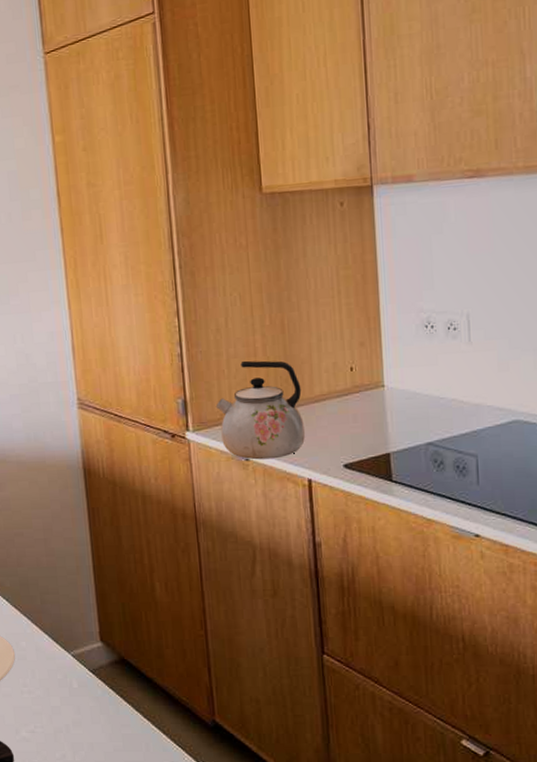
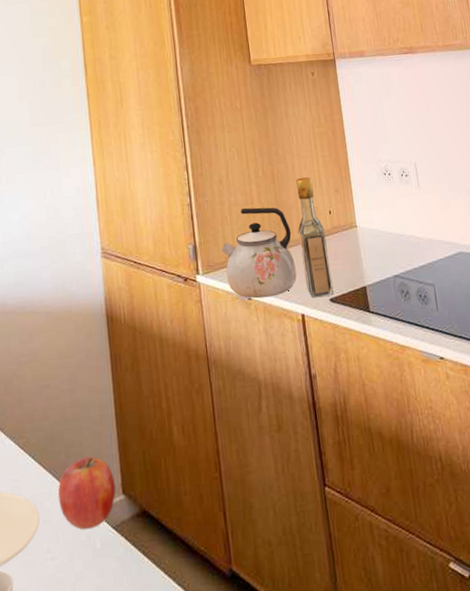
fruit: none [33,604,93,670] -> present [57,456,116,530]
bottle: none [310,327,349,463] -> present [296,177,334,298]

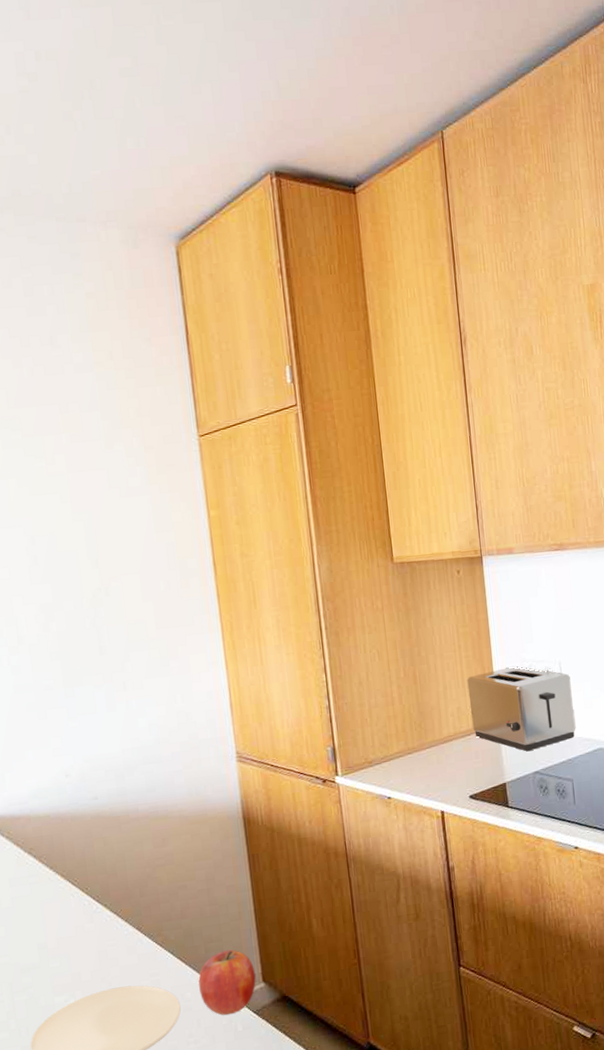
kettle: present [221,207,297,299] -> none [360,708,438,798]
bottle: present [296,177,334,298] -> none [439,677,474,796]
toaster: none [324,166,434,254] -> present [467,666,575,752]

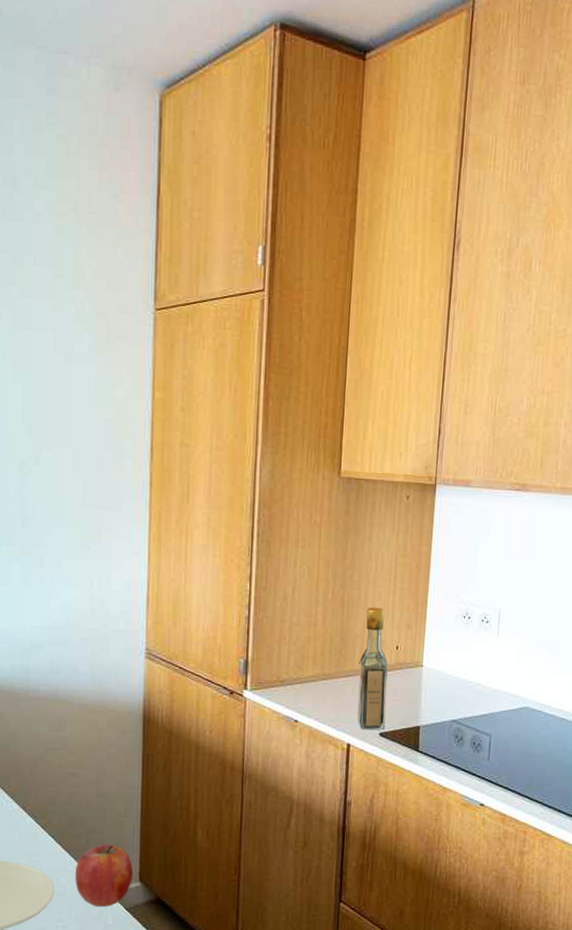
bottle: none [439,677,474,796] -> present [357,607,388,730]
toaster: present [467,666,575,752] -> none [395,606,508,698]

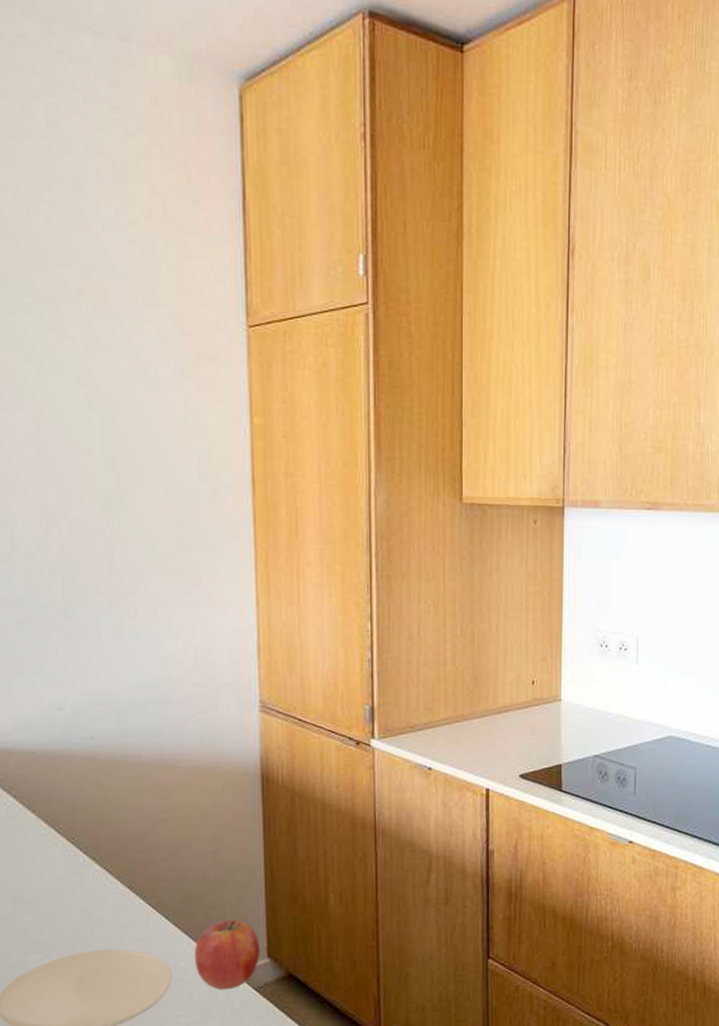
bottle: present [357,607,388,730] -> none [494,640,525,773]

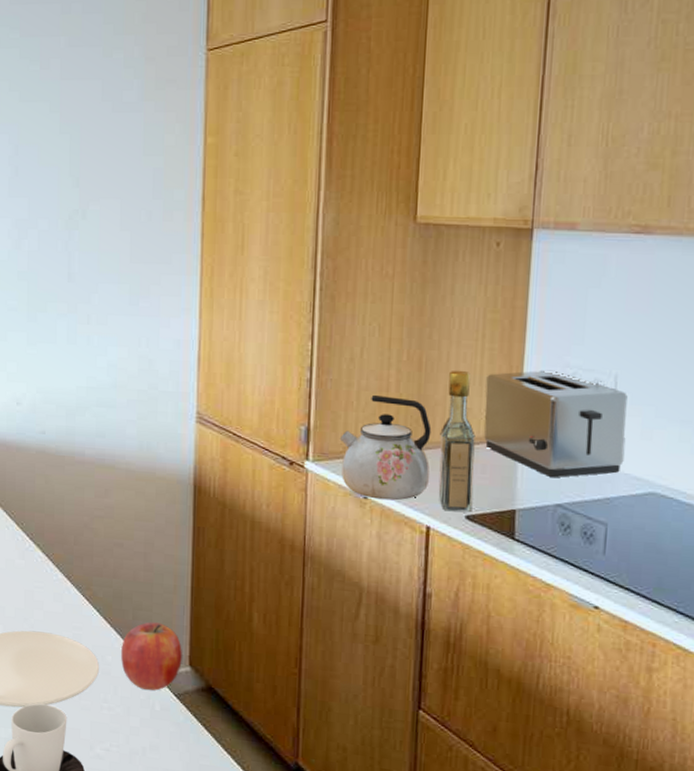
kettle: none [402,669,487,769] -> present [339,394,432,501]
bottle: none [494,640,525,773] -> present [438,370,475,512]
toaster: none [531,635,647,732] -> present [484,370,627,478]

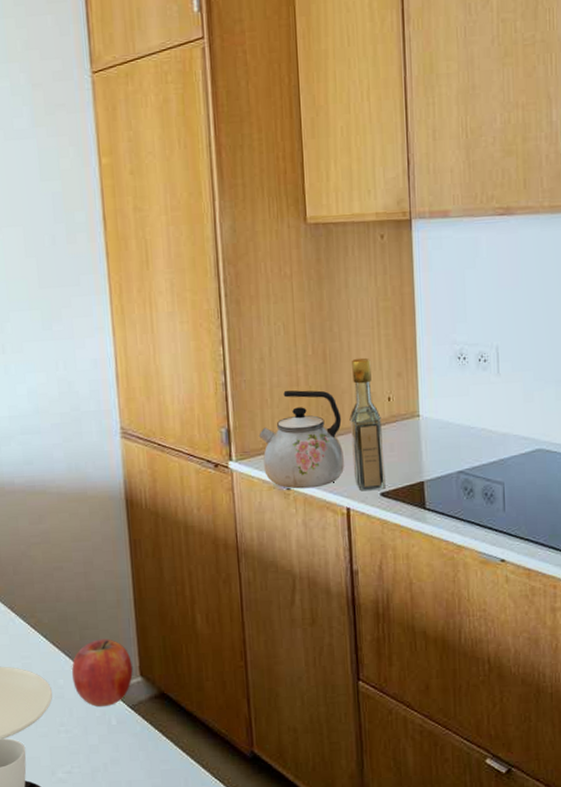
toaster: present [484,370,627,478] -> none [385,348,511,448]

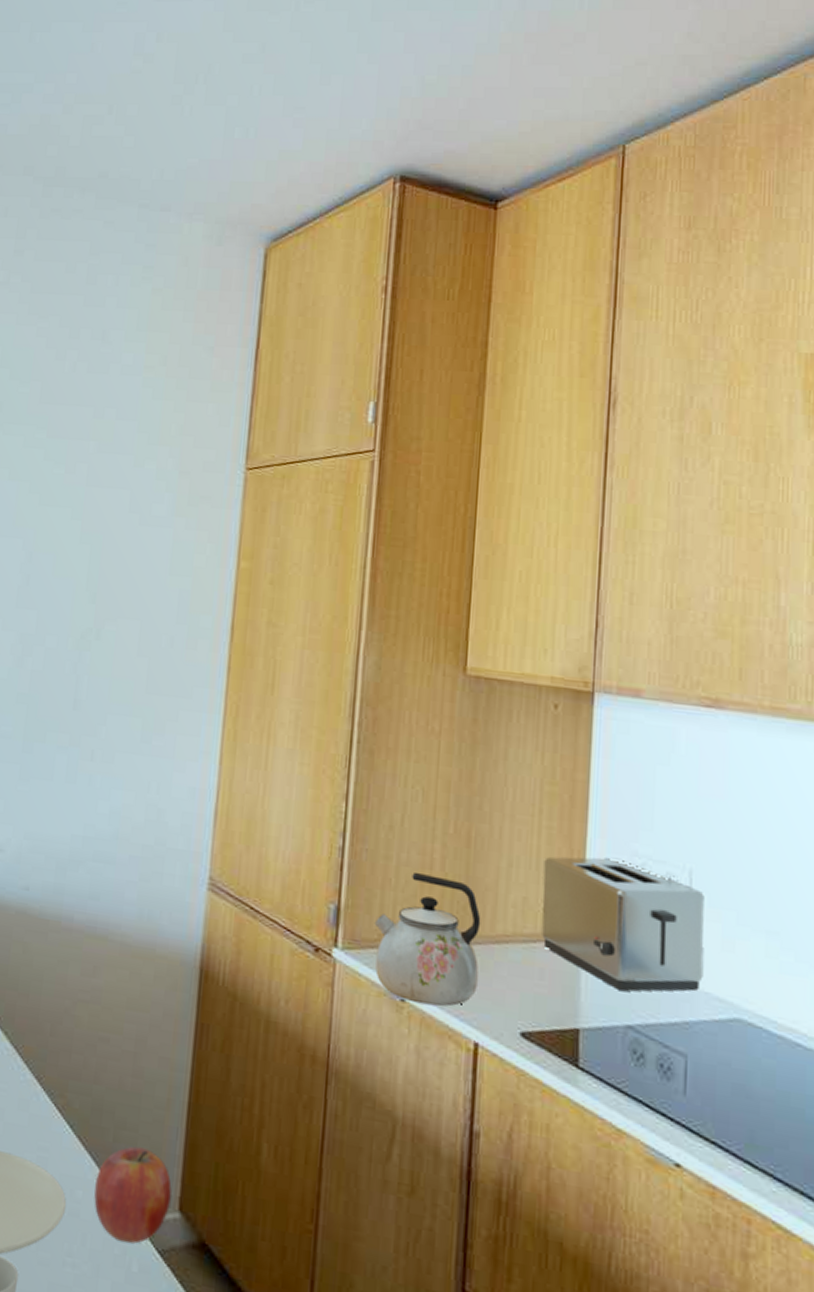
bottle: present [349,357,386,492] -> none [488,849,532,1028]
toaster: none [385,348,511,448] -> present [542,856,704,992]

